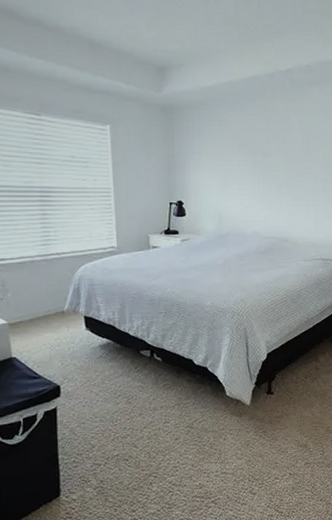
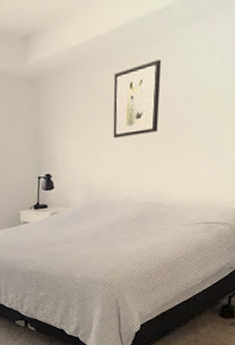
wall art: none [243,112,285,175] -> present [113,59,162,138]

